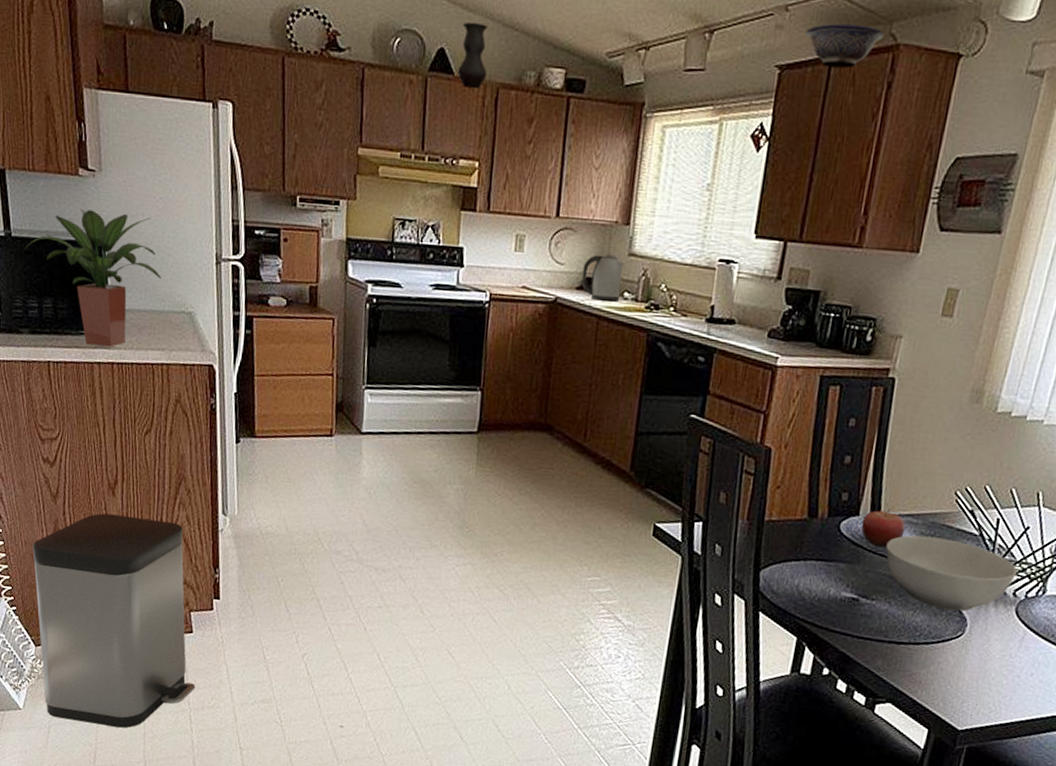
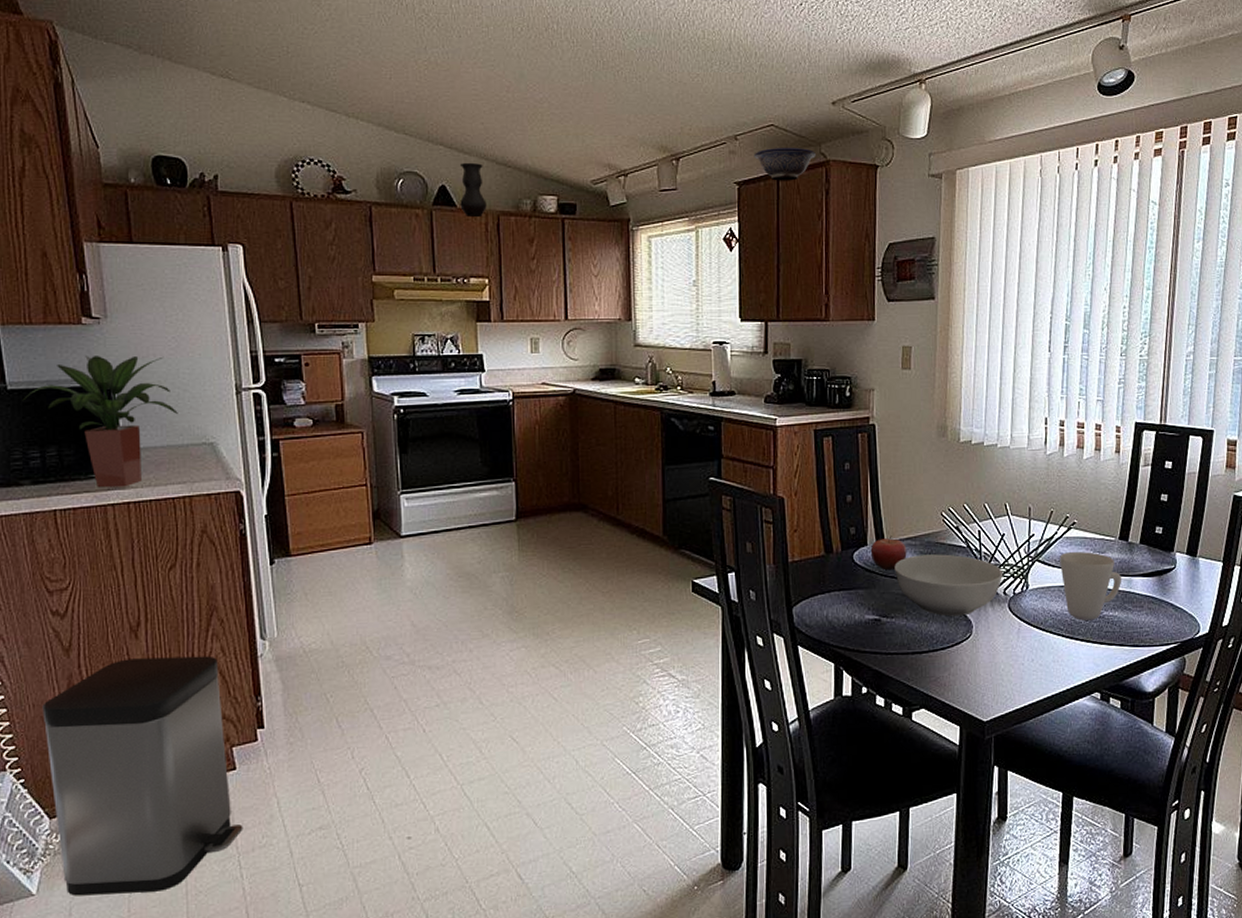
kettle: present [581,254,625,302] -> none [595,347,632,388]

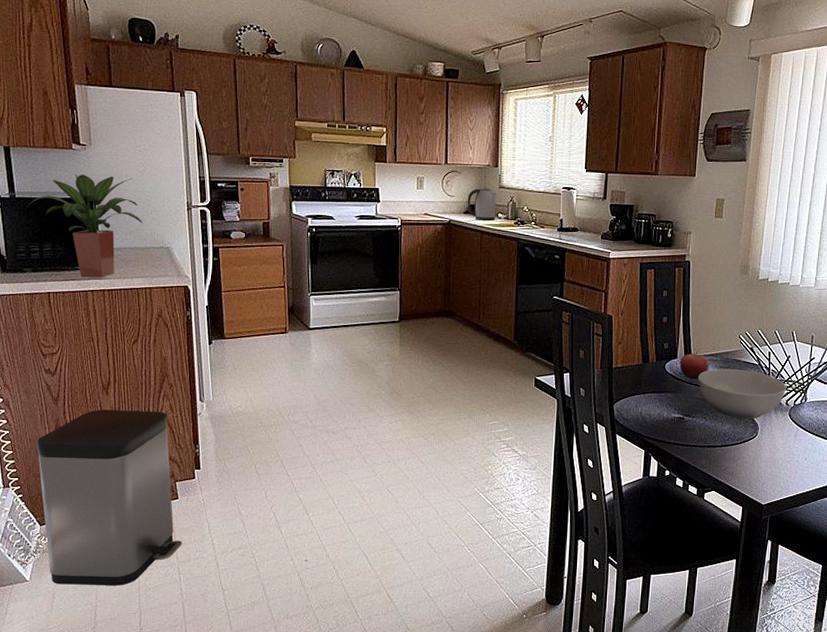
vase: present [459,162,487,218] -> none [366,32,387,78]
kettle: none [595,347,632,388] -> present [467,187,497,221]
decorative bowl: present [753,147,816,181] -> none [604,29,656,58]

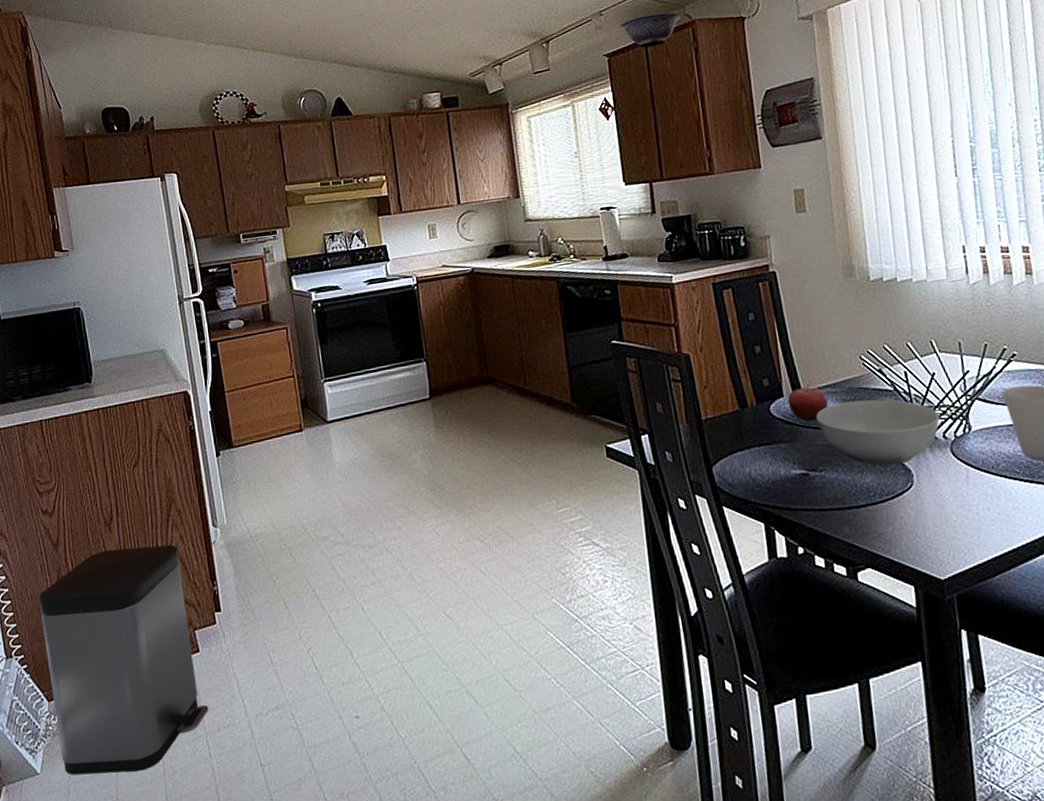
potted plant: present [27,173,143,278] -> none [12,277,133,398]
kettle: present [467,187,497,221] -> none [489,224,526,264]
decorative bowl: none [604,29,656,58] -> present [619,12,681,48]

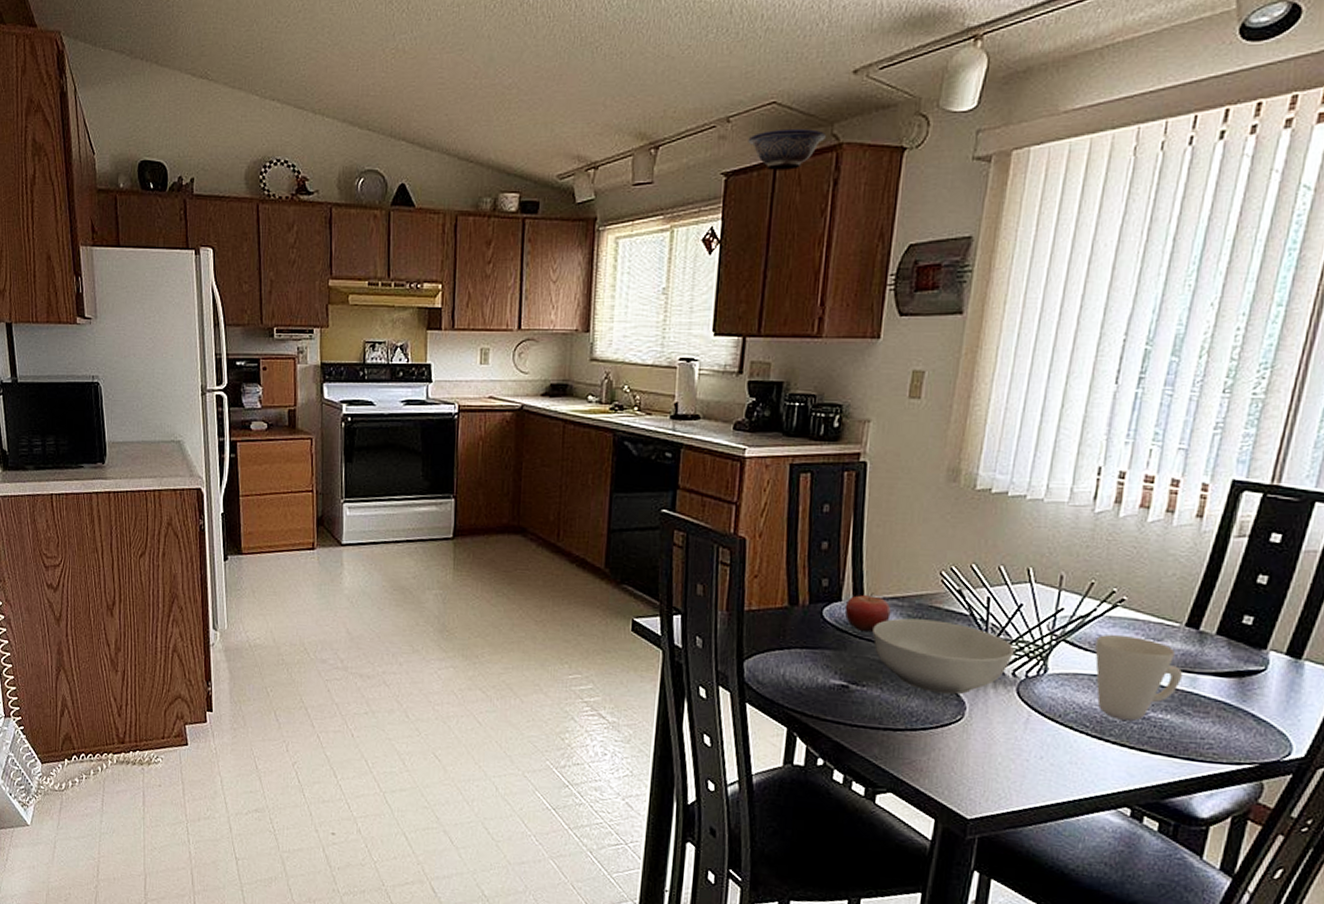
pedal bin: present [38,544,209,775] -> none [38,633,192,842]

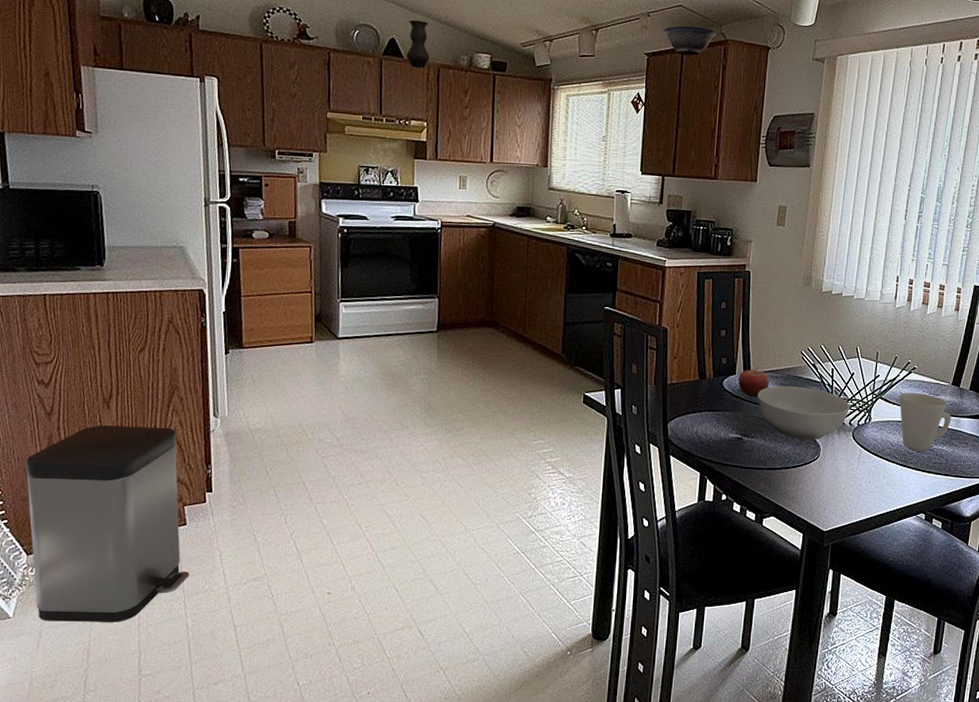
pedal bin: none [38,633,192,842] -> present [25,425,190,622]
vase: none [418,158,445,218] -> present [406,19,430,69]

